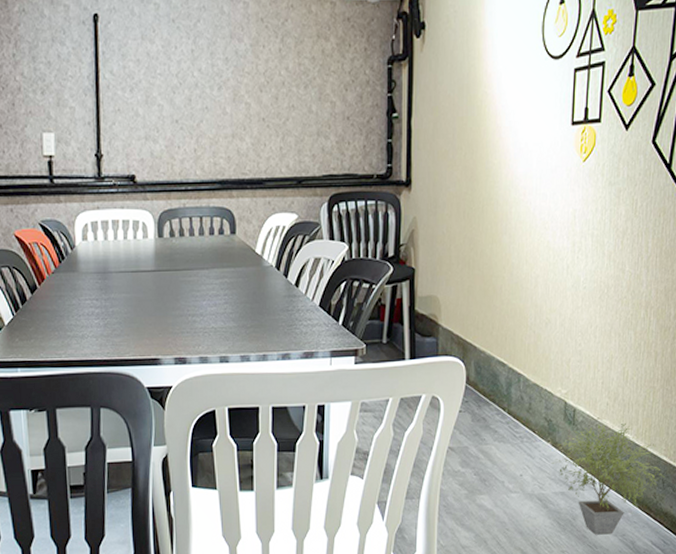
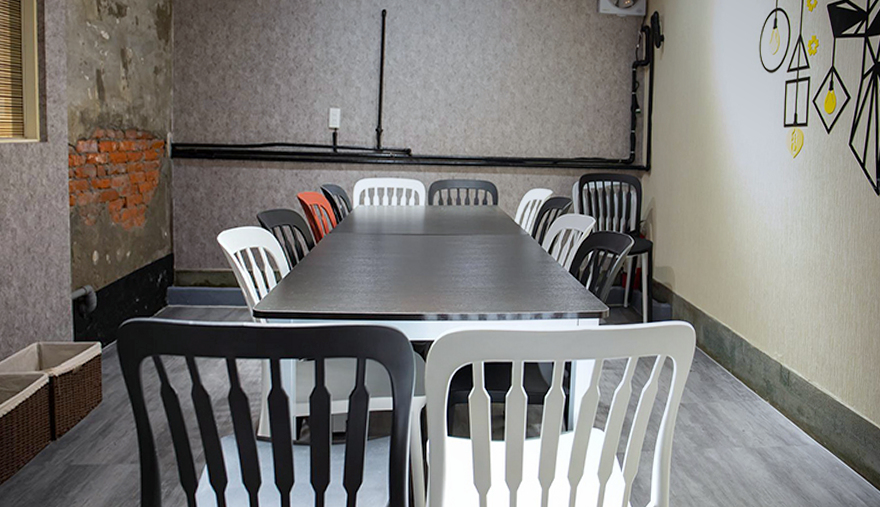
potted plant: present [552,422,665,535] -> none [770,385,866,487]

